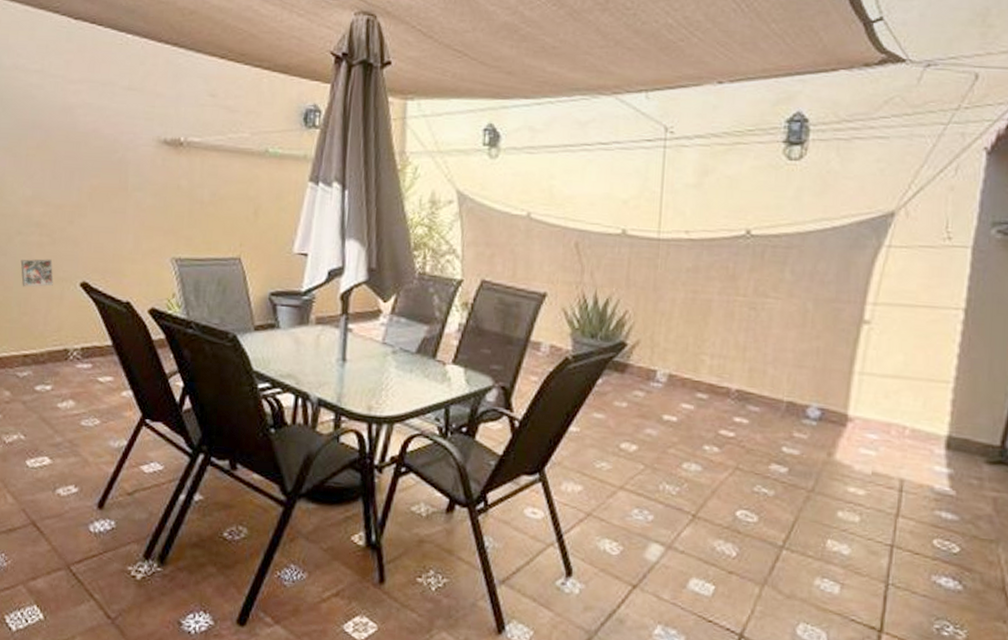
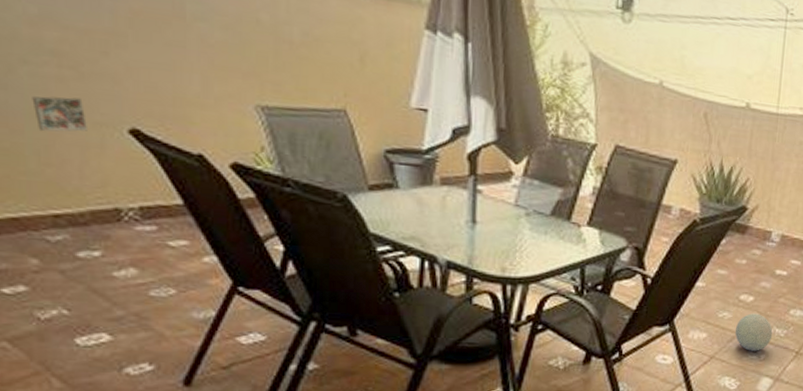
ball: none [615,465,662,511] -> present [735,313,773,351]

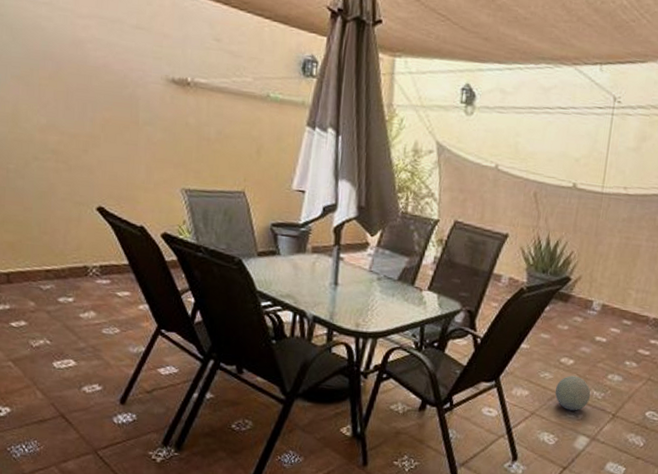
decorative tile: present [32,96,87,132] -> none [38,183,71,209]

